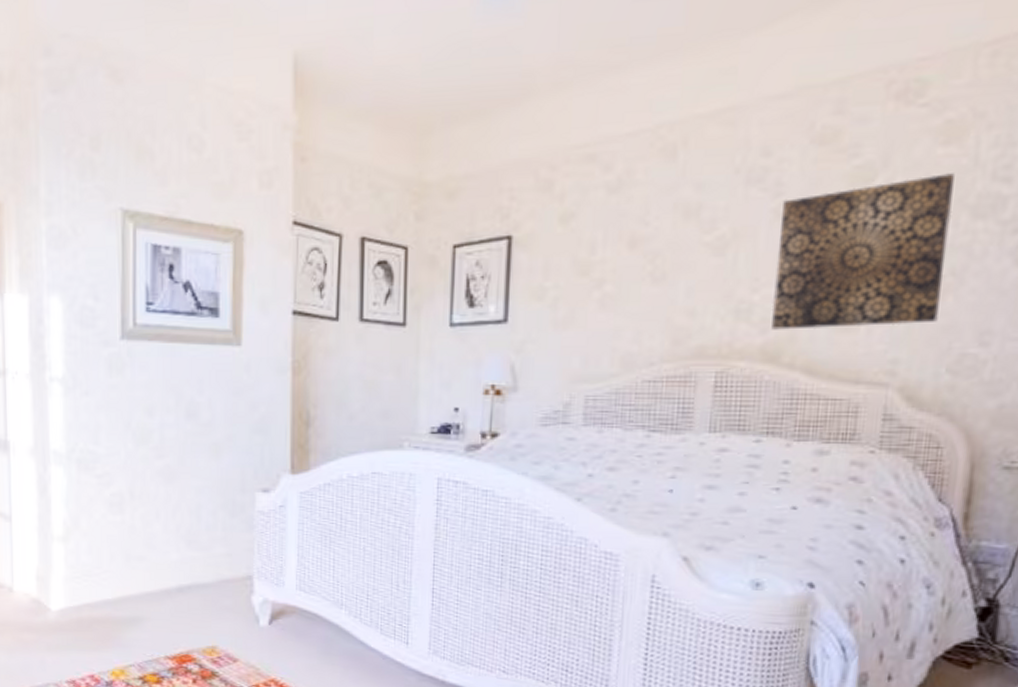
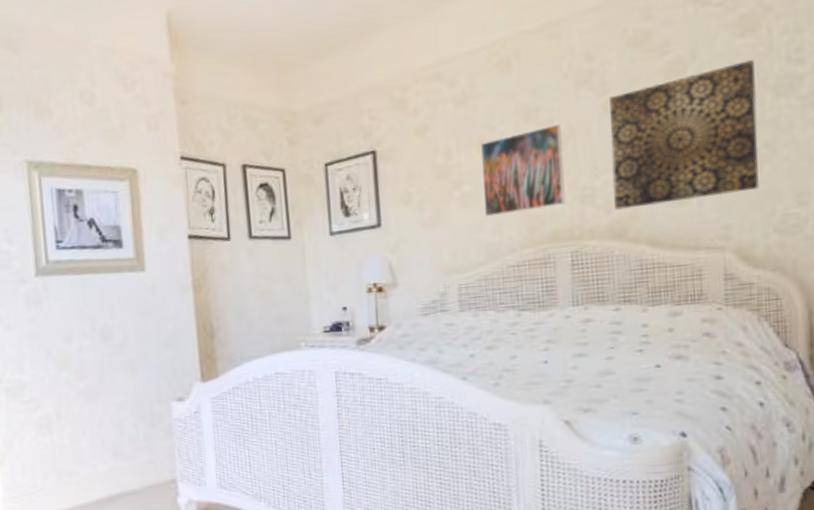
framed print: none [625,226,724,323] -> present [481,124,566,217]

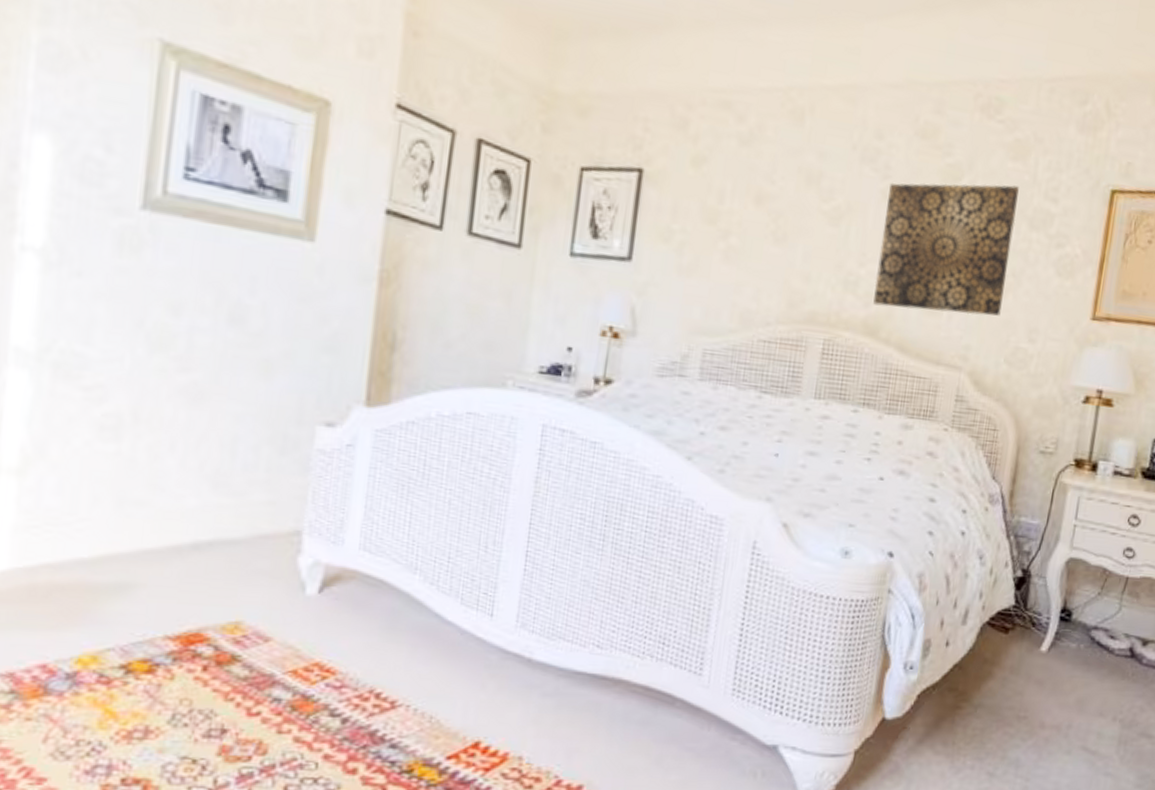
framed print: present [481,124,566,217] -> none [746,194,840,286]

